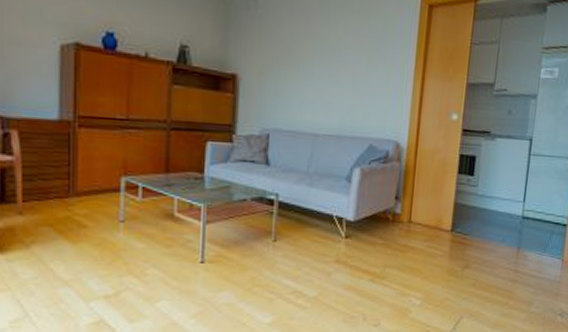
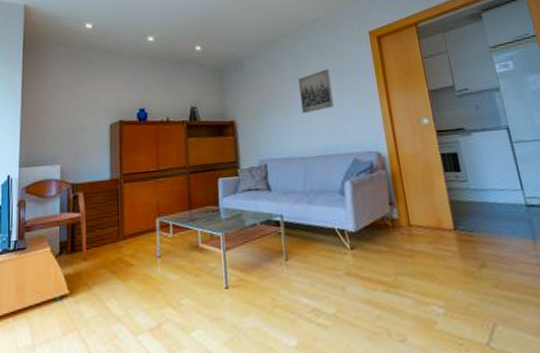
wall art: none [323,32,365,83] -> present [298,69,335,113]

